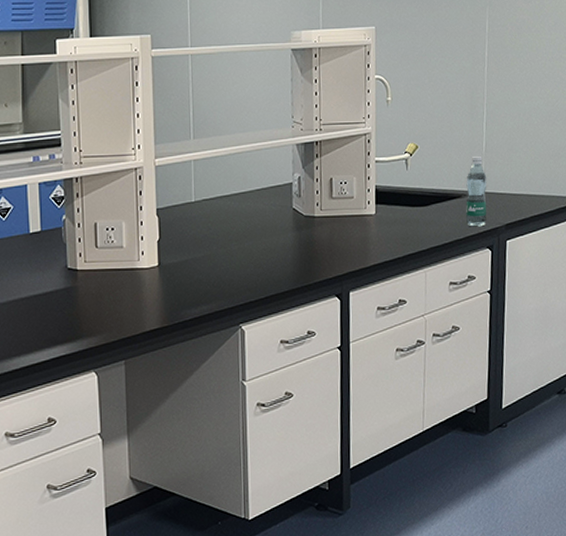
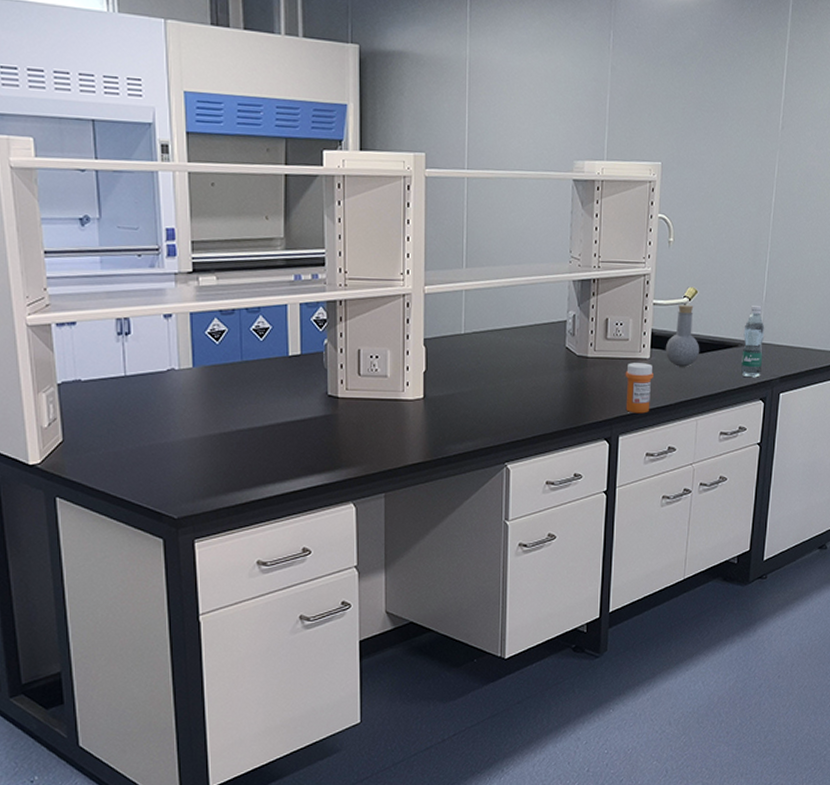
medicine bottle: none [352,219,380,269] -> present [625,363,653,414]
flask: none [390,160,424,221] -> present [665,305,700,367]

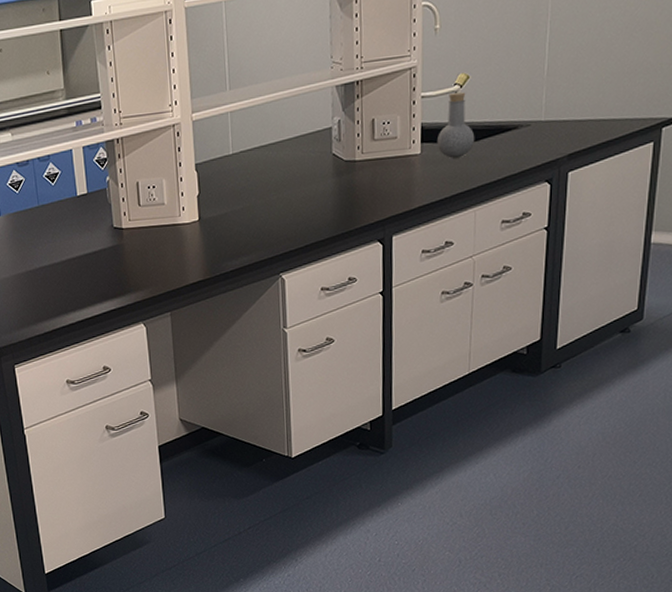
medicine bottle: present [625,363,653,414] -> none [395,159,426,212]
bottle: present [741,304,765,378] -> none [522,80,548,160]

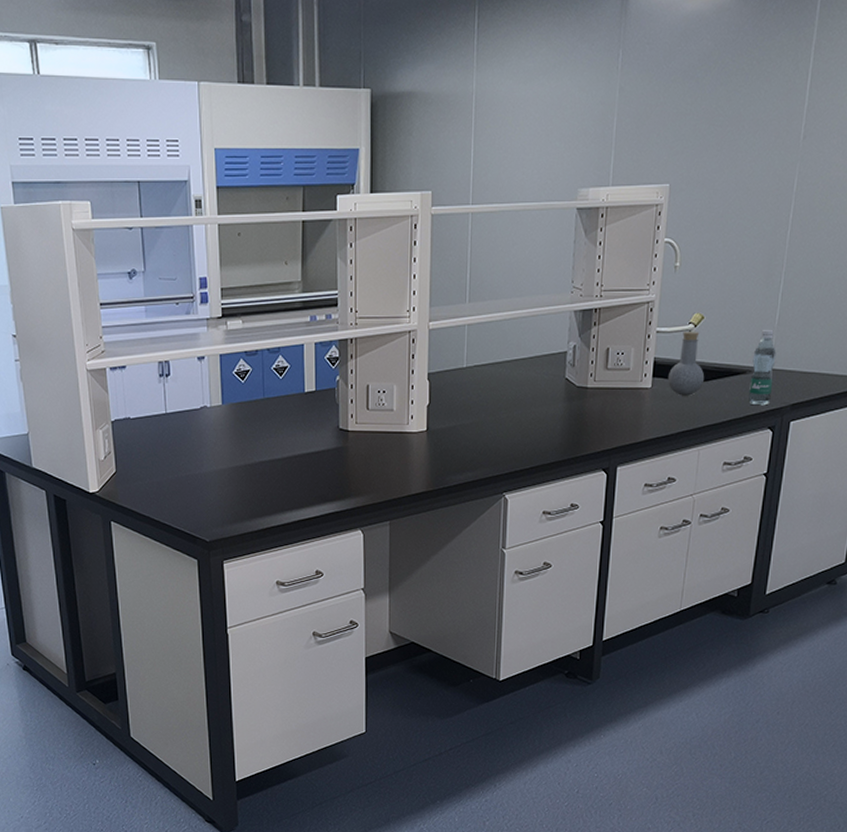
bottle: none [522,80,548,160] -> present [748,329,777,406]

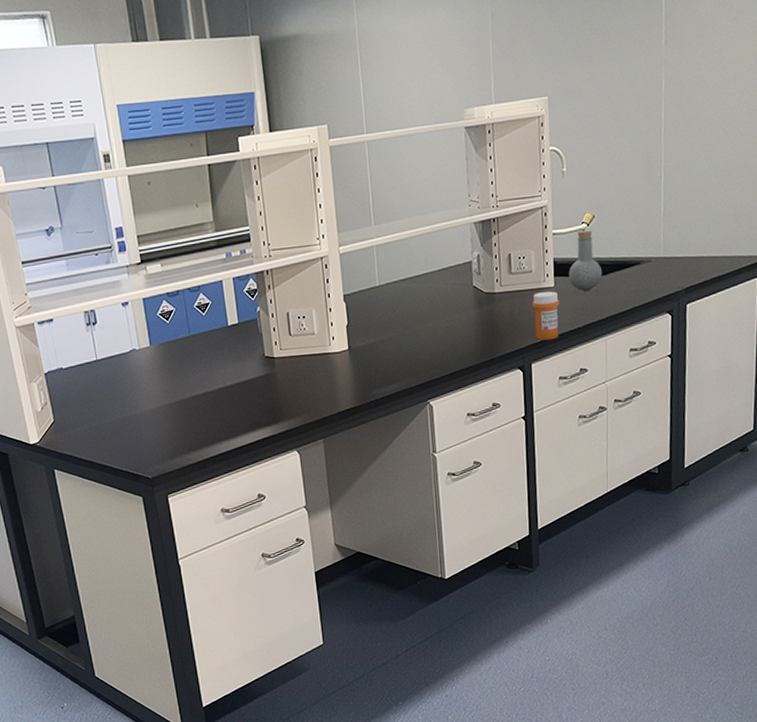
medicine bottle: none [625,392,655,444] -> present [532,291,559,341]
bottle: present [748,329,777,406] -> none [644,220,667,293]

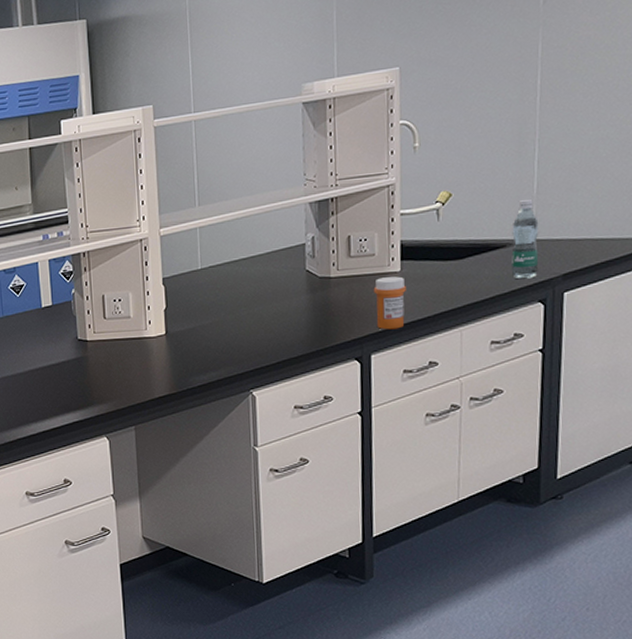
flask: present [568,230,603,291] -> none [417,210,460,276]
bottle: none [644,220,667,293] -> present [511,198,539,280]

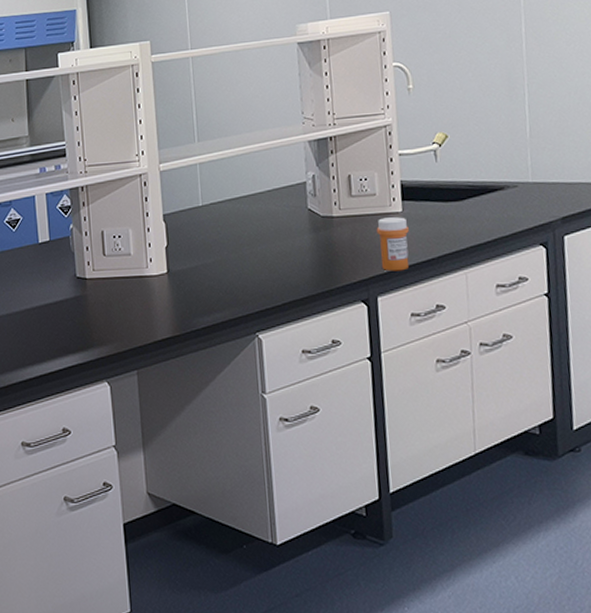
bottle: present [511,198,539,280] -> none [508,142,537,222]

